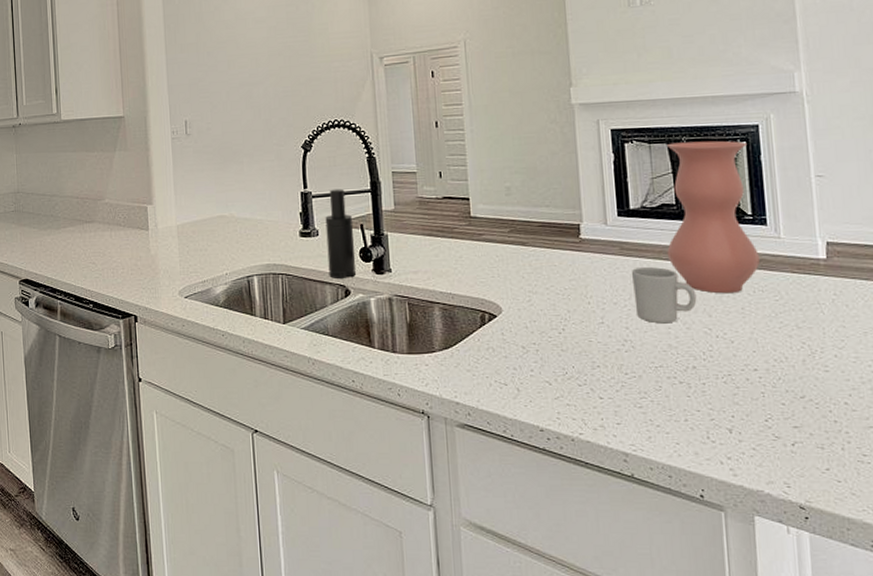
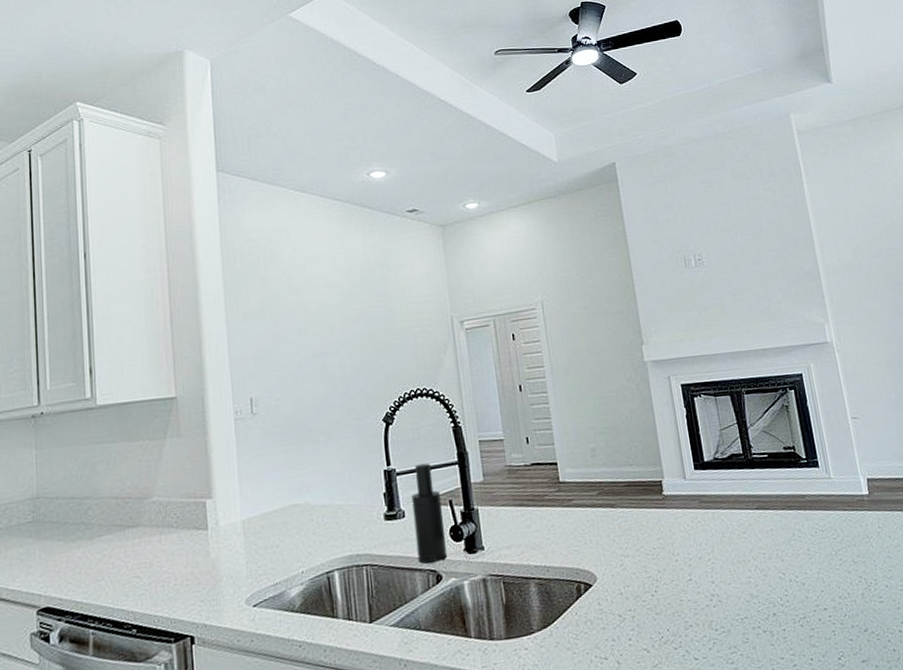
mug: present [631,266,697,324] -> none [711,517,770,574]
vase: present [667,140,760,294] -> none [730,390,817,538]

